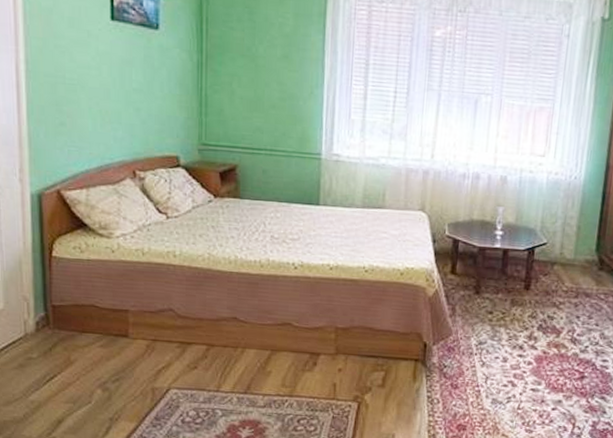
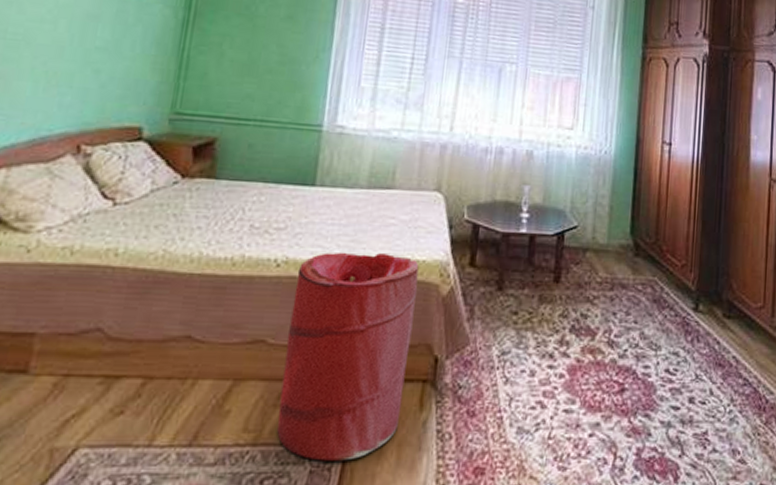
laundry hamper: none [306,259,409,412] -> present [277,252,419,461]

